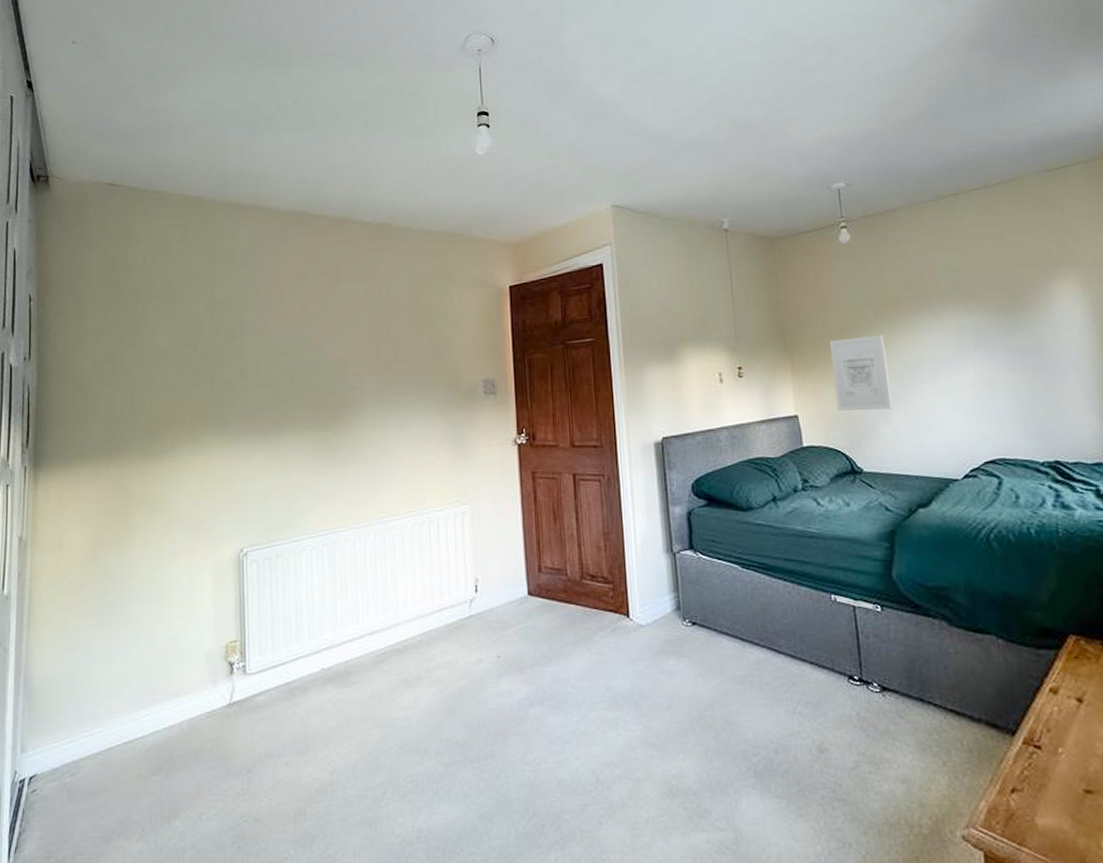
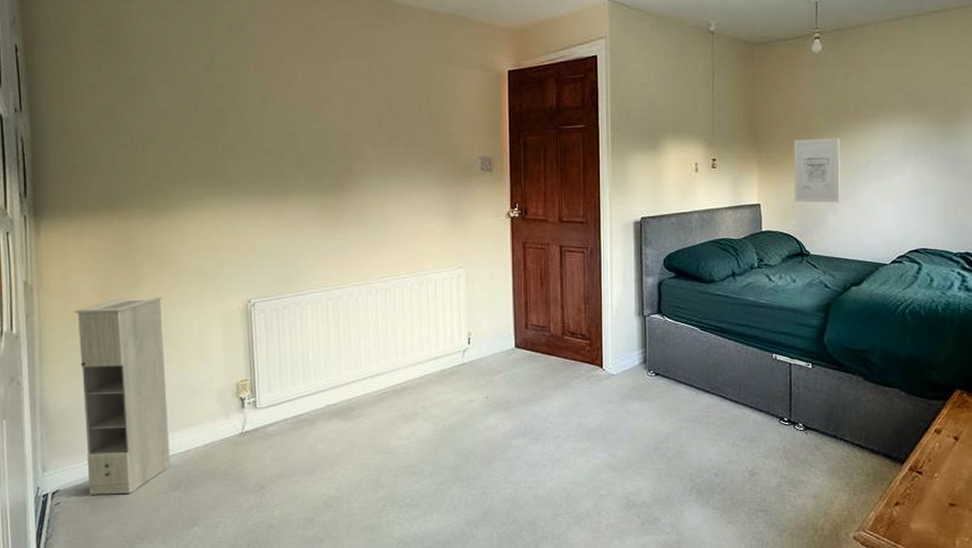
cabinet: none [64,548,154,780] -> present [73,296,170,495]

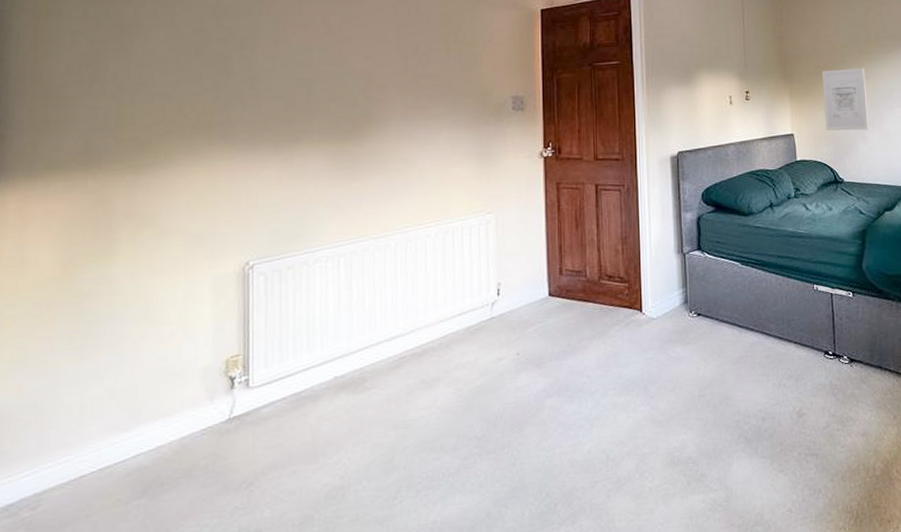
cabinet: present [73,296,170,495] -> none [26,264,143,516]

